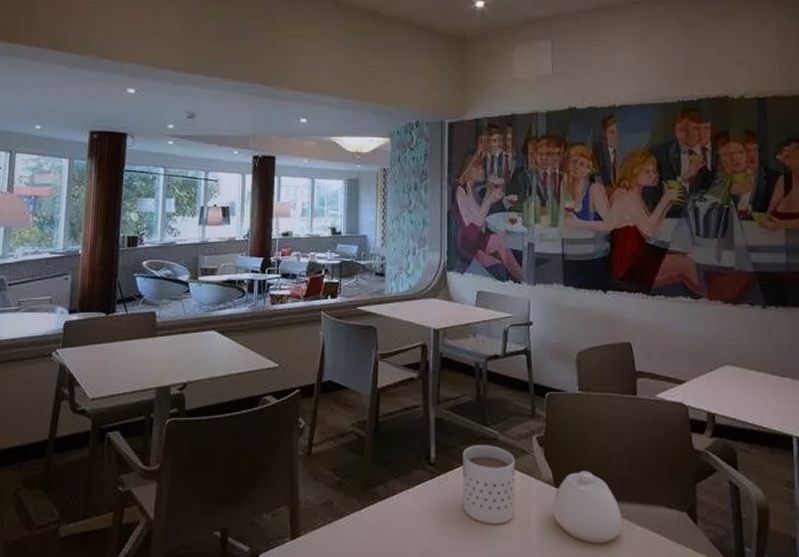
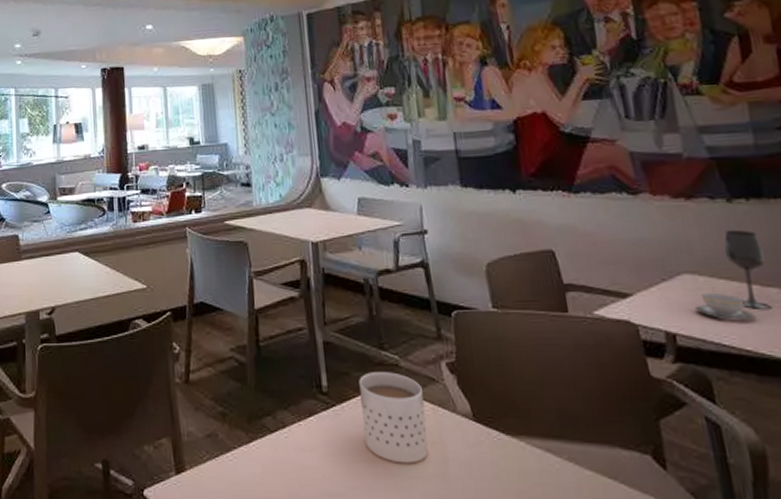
sugar bowl: present [552,470,623,543] -> none [473,402,568,490]
teacup: none [731,382,773,404] -> present [696,293,757,321]
wine glass: none [756,330,785,396] -> present [724,229,771,311]

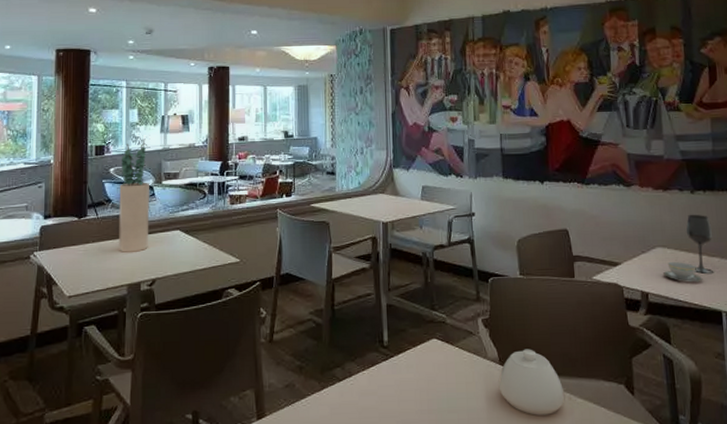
vase: none [12,150,46,277] -> present [119,138,149,252]
mug: present [359,372,429,464] -> none [413,328,464,401]
sugar bowl: none [473,402,568,490] -> present [498,349,565,415]

